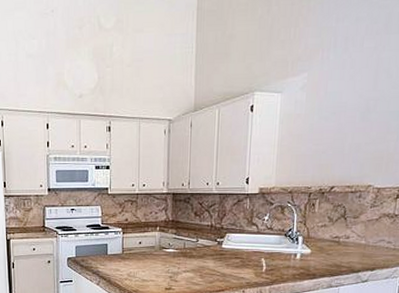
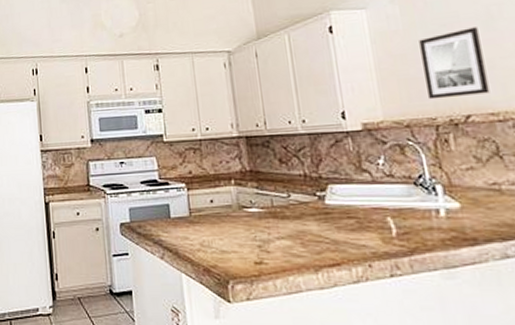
wall art: none [310,117,356,173] -> present [419,27,490,100]

